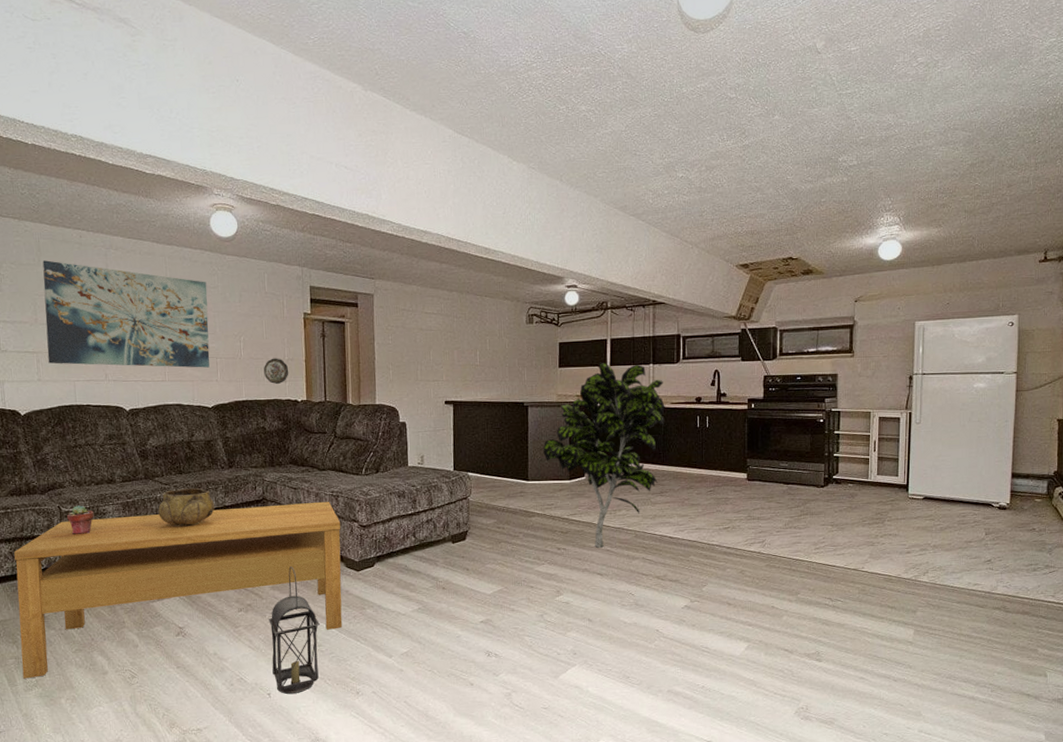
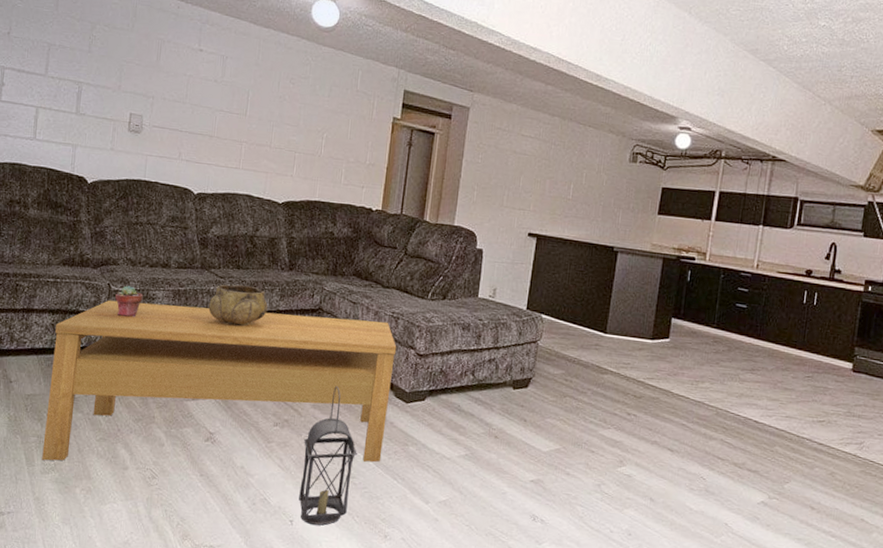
wall art: present [42,260,210,368] -> none [124,27,298,161]
decorative plate: present [263,358,289,385] -> none [341,160,369,190]
indoor plant: present [543,362,665,548] -> none [627,215,772,421]

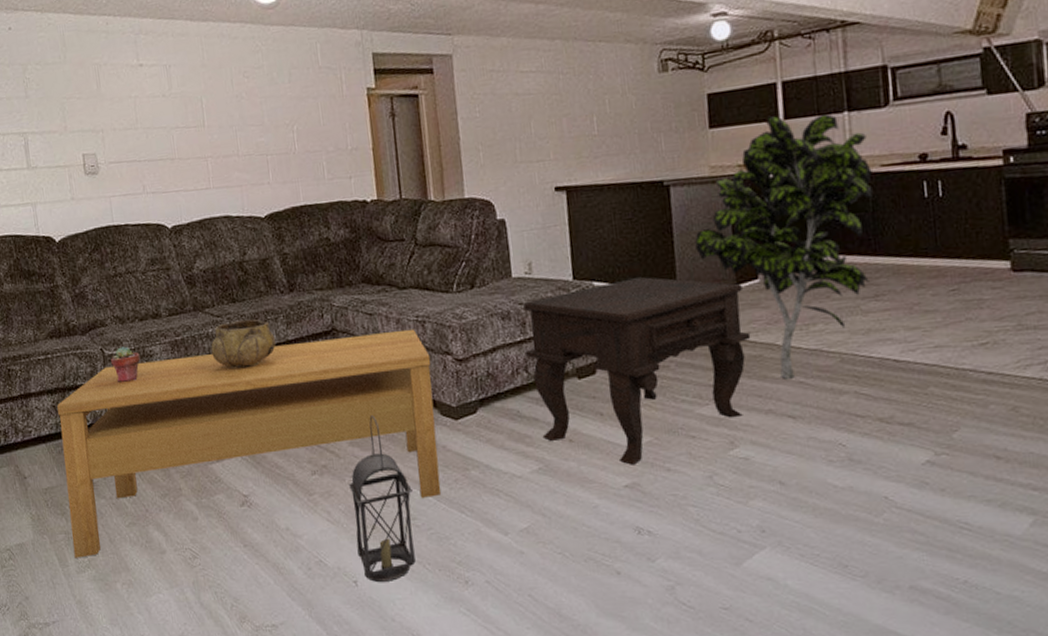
side table: none [474,317,656,465] -> present [523,276,751,465]
indoor plant: none [627,215,772,421] -> present [695,113,873,379]

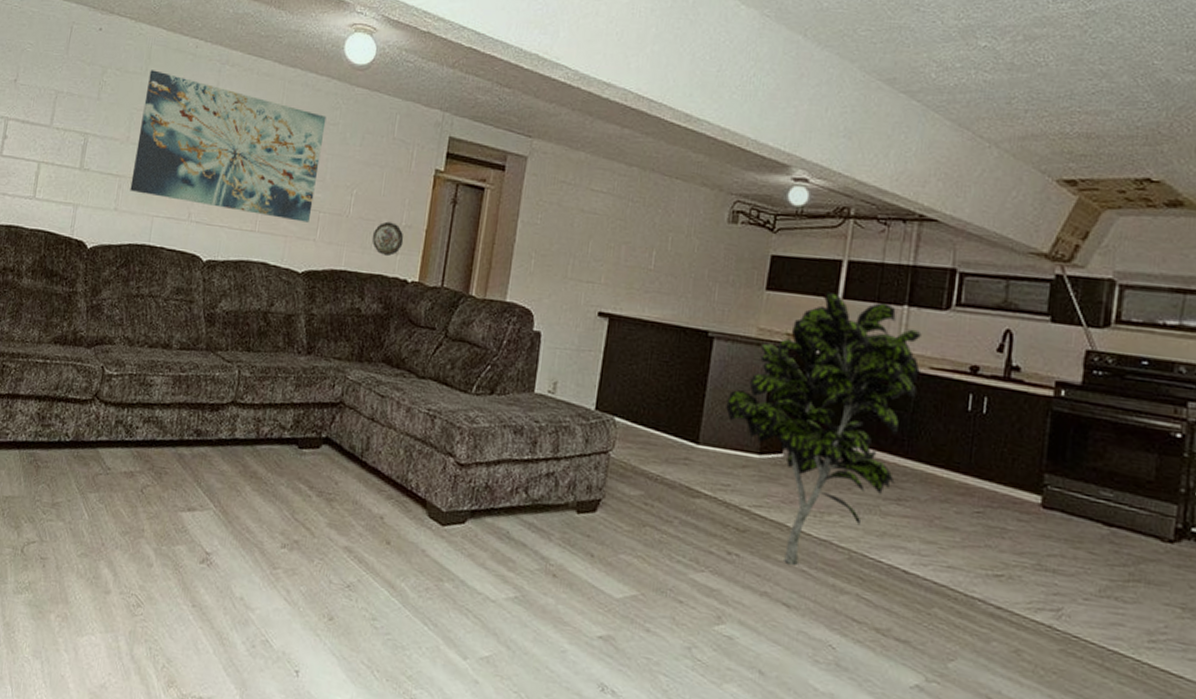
coffee table: present [57,329,441,558] -> none [15,385,433,601]
wall art: none [68,55,259,178] -> present [130,70,327,223]
potted succulent: present [111,346,141,382] -> none [108,369,140,407]
decorative bowl: present [211,319,276,370] -> none [212,369,280,422]
decorative plate: none [322,148,354,183] -> present [372,221,404,257]
lantern: present [349,415,416,582] -> none [307,500,380,680]
side table: present [523,276,751,465] -> none [526,420,765,617]

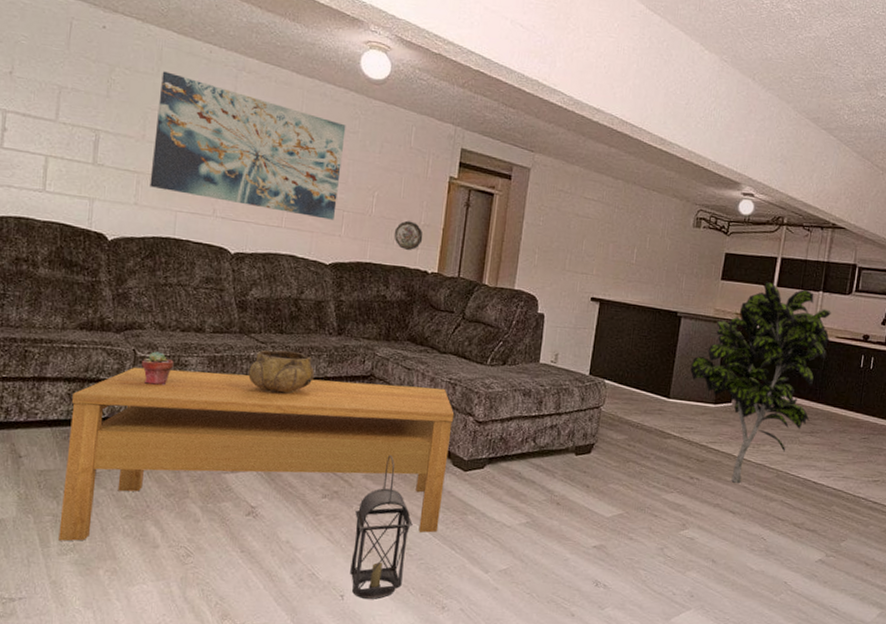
coffee table: none [15,385,433,601] -> present [58,367,455,541]
potted succulent: none [108,369,140,407] -> present [142,351,174,386]
decorative bowl: none [212,369,280,422] -> present [248,350,314,395]
lantern: none [307,500,380,680] -> present [350,455,413,599]

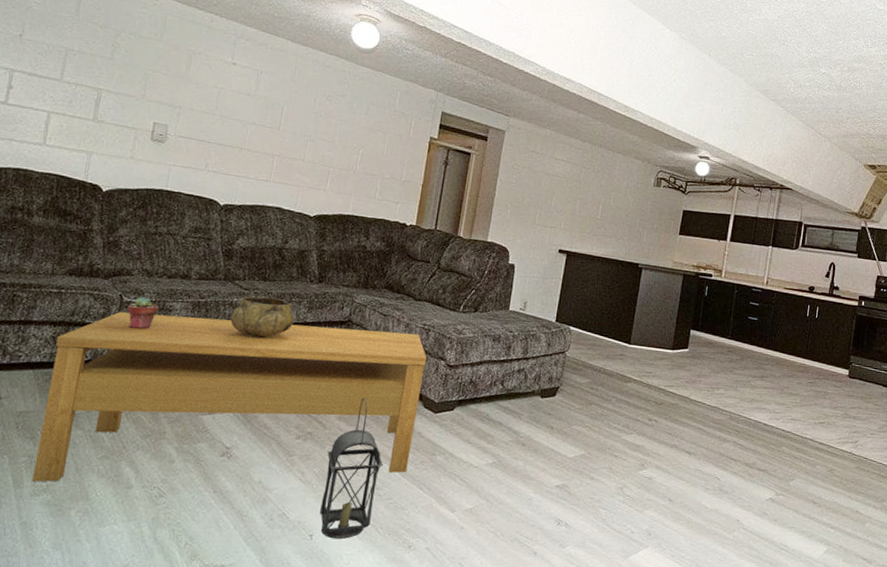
wall art: present [149,71,346,220] -> none [146,37,336,175]
decorative plate: present [394,220,423,251] -> none [376,177,404,205]
indoor plant: present [690,280,831,483] -> none [650,236,780,425]

